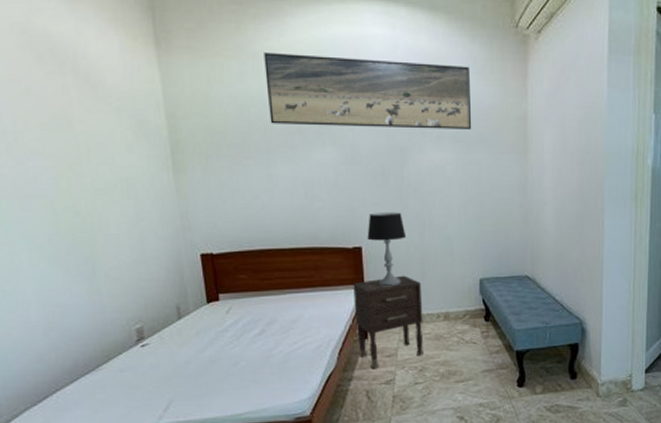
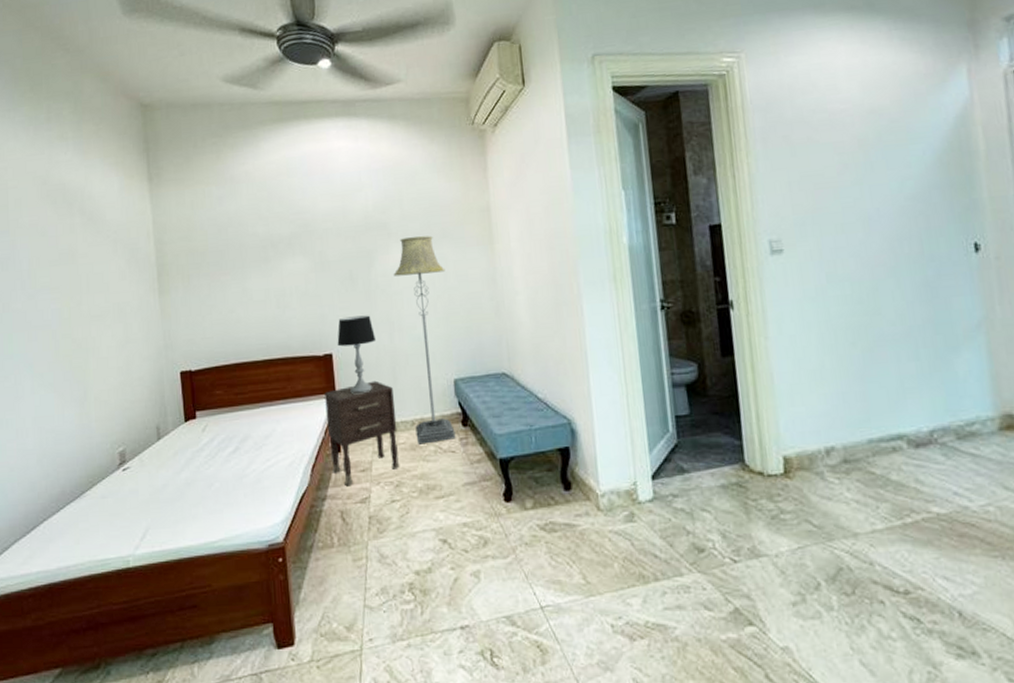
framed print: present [264,52,472,130] -> none [240,166,436,240]
floor lamp: none [426,139,479,335] -> present [393,235,456,445]

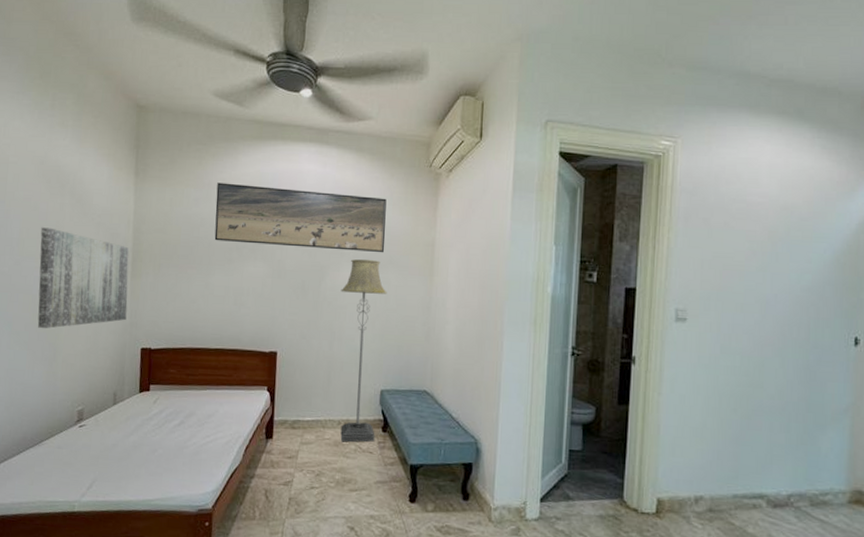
wall art: none [52,252,160,367] -> present [37,227,130,329]
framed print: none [240,166,436,240] -> present [214,183,387,253]
nightstand: present [324,380,400,487] -> none [263,380,326,470]
table lamp: present [337,315,377,394] -> none [283,321,318,390]

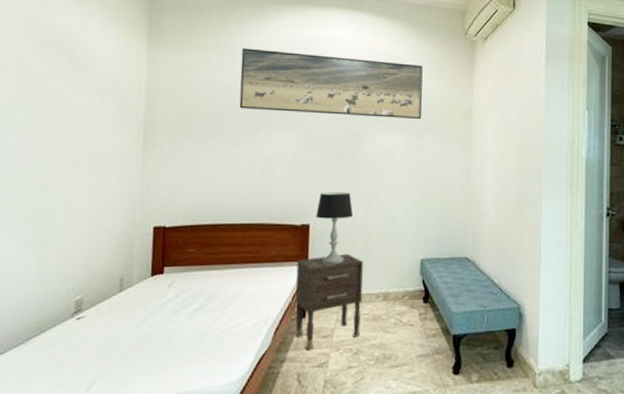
wall art: present [37,227,130,329] -> none [26,95,141,210]
nightstand: none [263,380,326,470] -> present [295,253,364,351]
table lamp: none [283,321,318,390] -> present [316,192,354,264]
floor lamp: present [340,259,387,443] -> none [377,126,426,316]

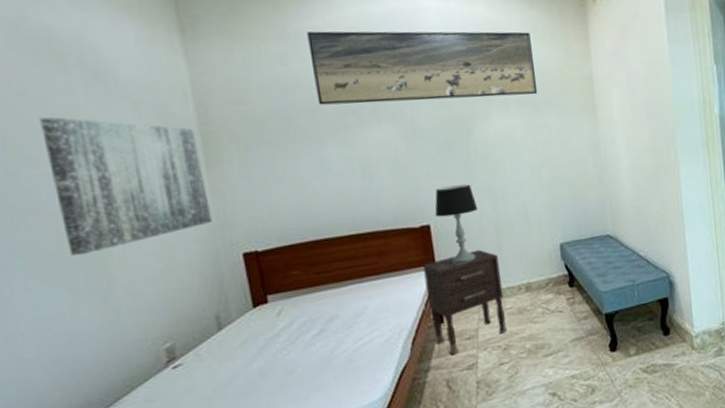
wall art: none [26,95,141,210] -> present [39,117,212,257]

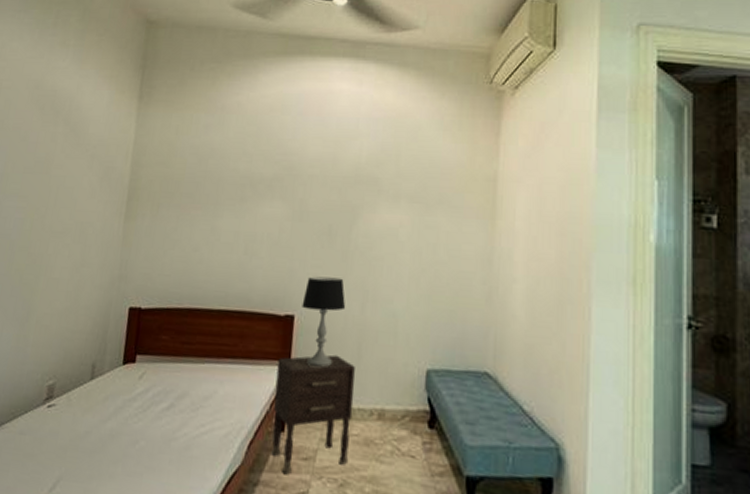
wall art: present [39,117,212,257] -> none [12,160,126,282]
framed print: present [307,31,538,105] -> none [225,106,436,190]

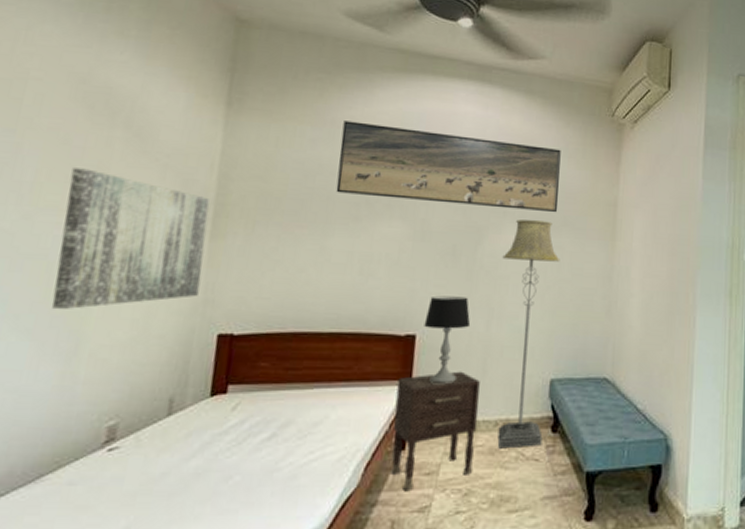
wall art: none [12,160,126,282] -> present [51,168,211,310]
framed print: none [225,106,436,190] -> present [336,121,561,213]
floor lamp: none [372,198,436,442] -> present [497,219,560,449]

